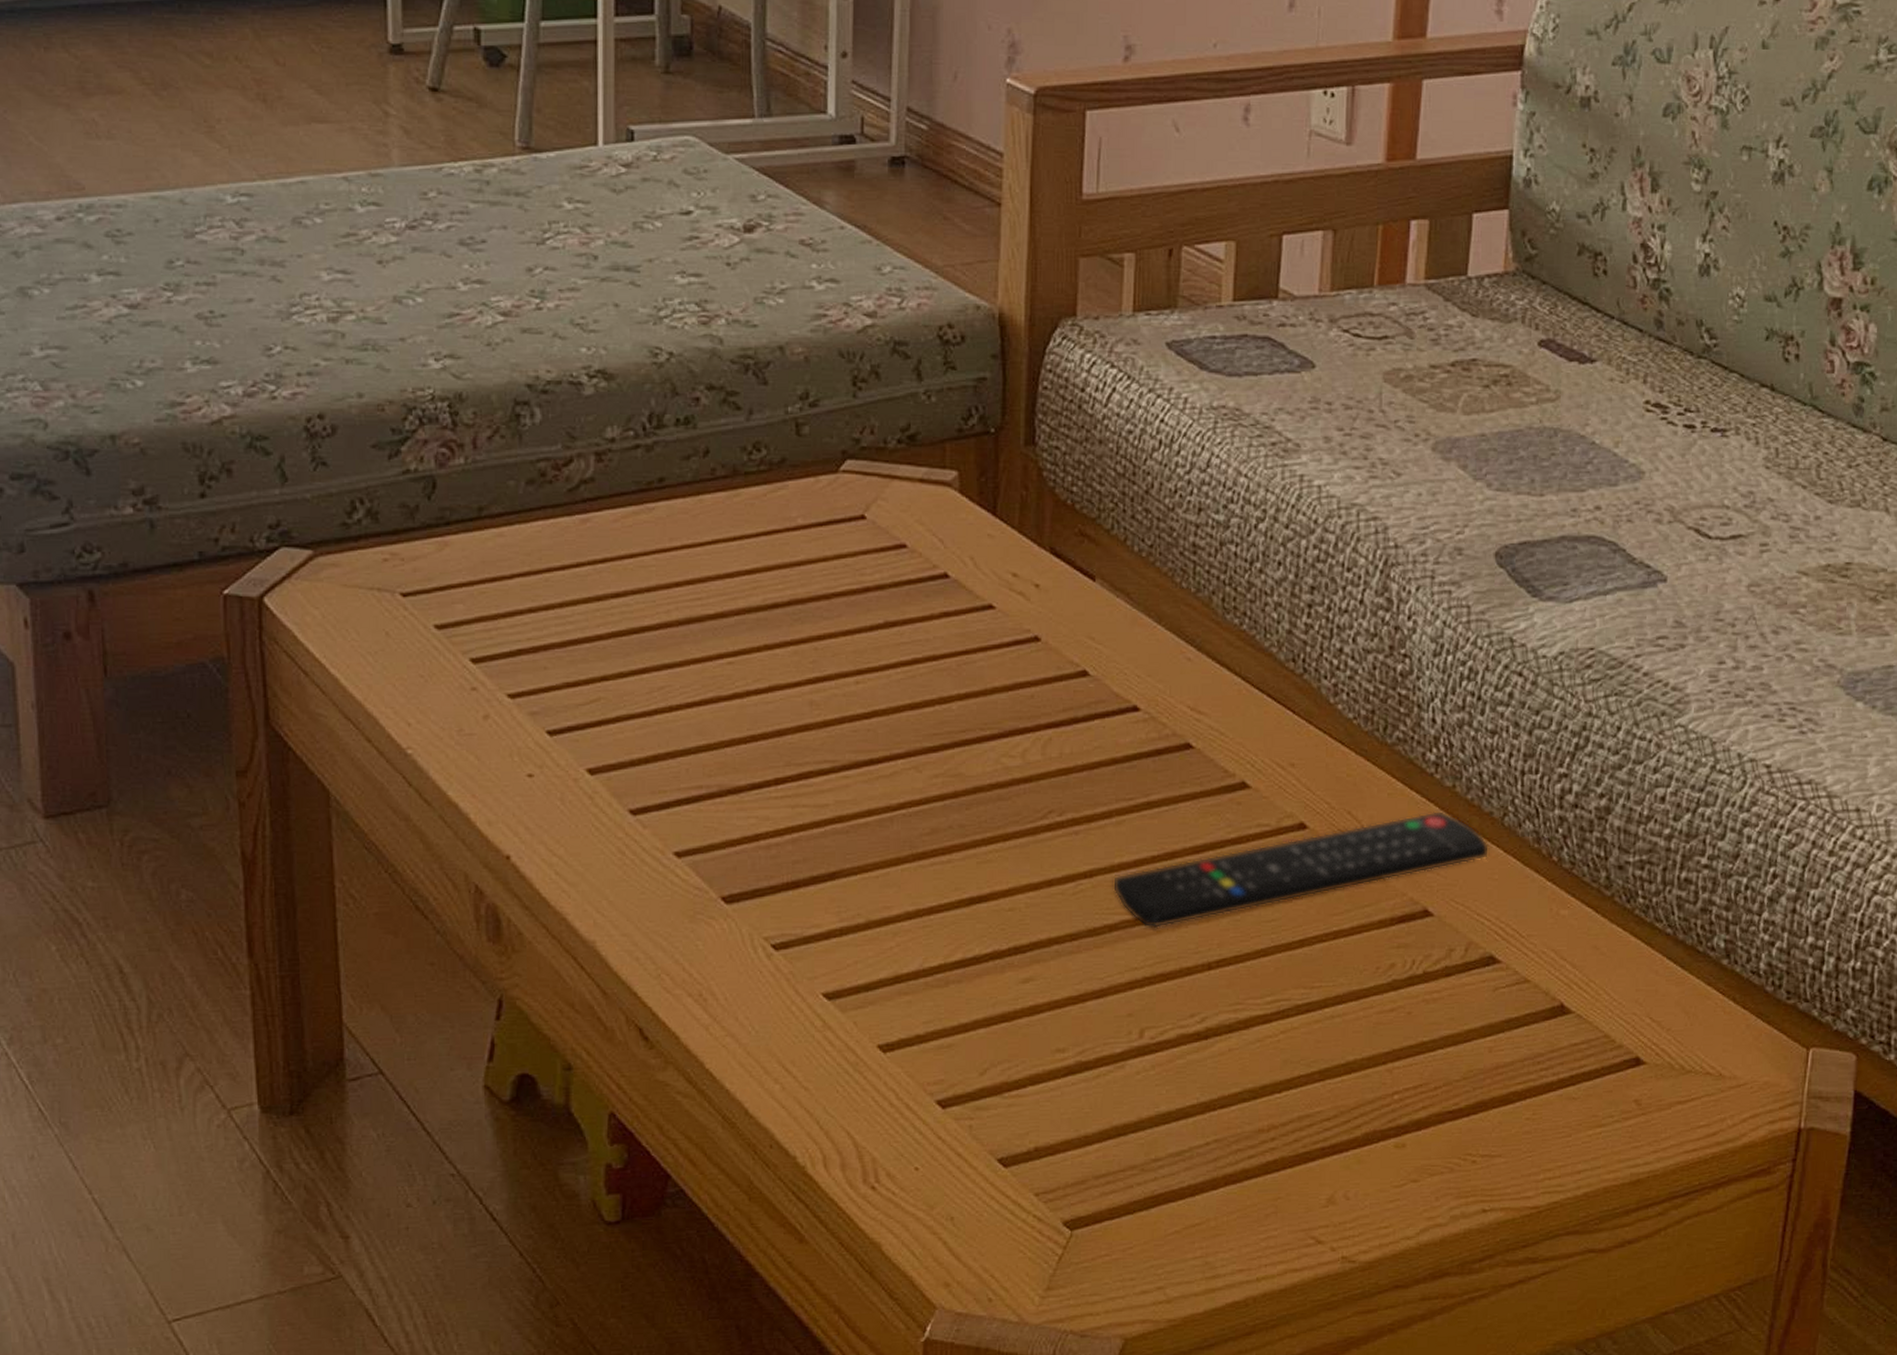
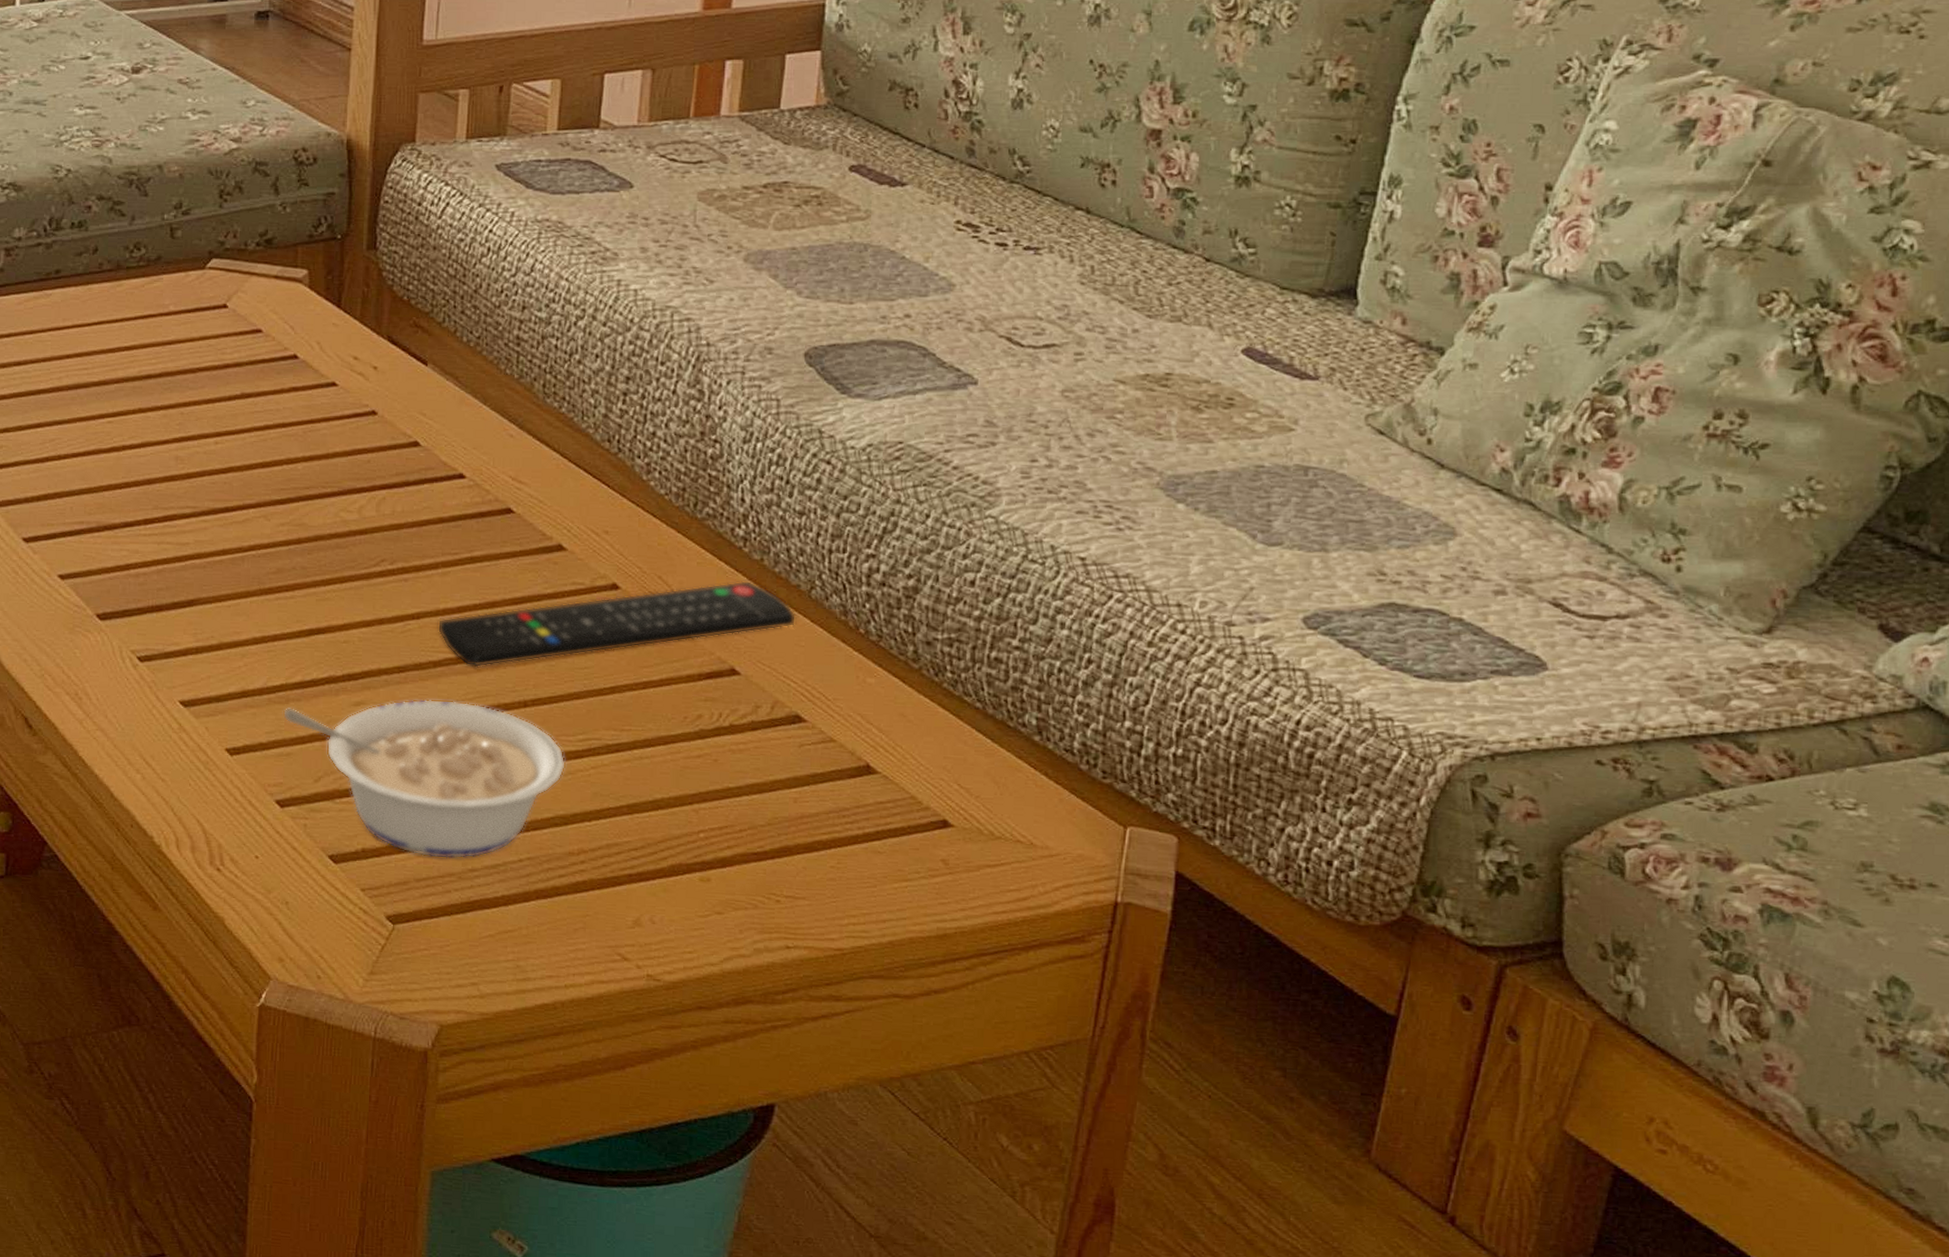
legume: none [941,968,1254,1151] -> present [282,699,567,859]

